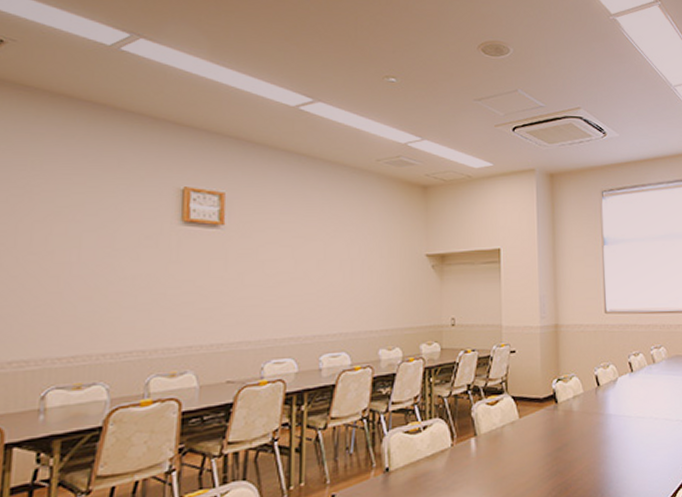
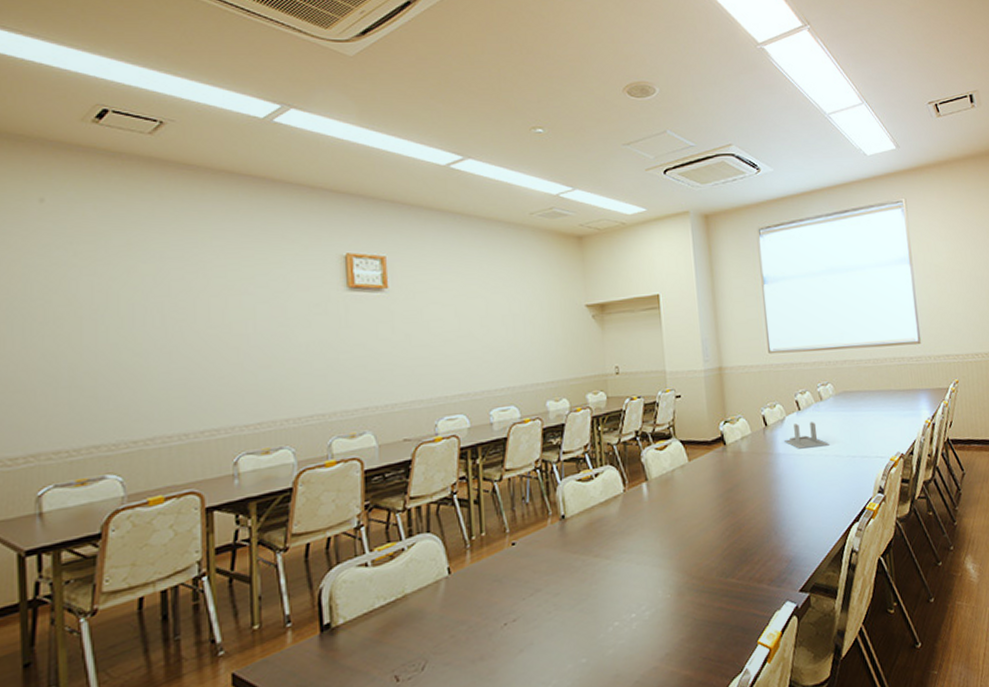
napkin holder: none [616,384,660,411] -> present [785,422,829,449]

